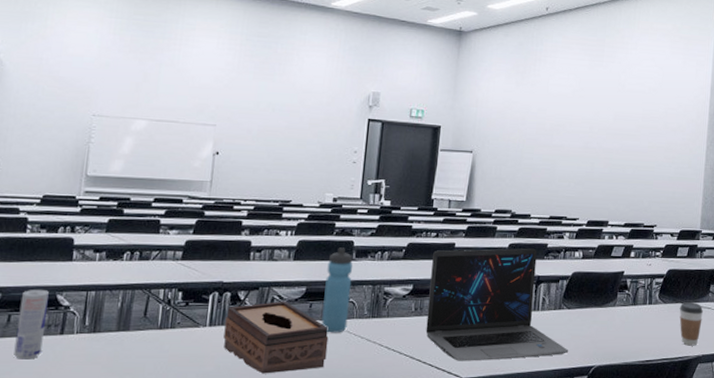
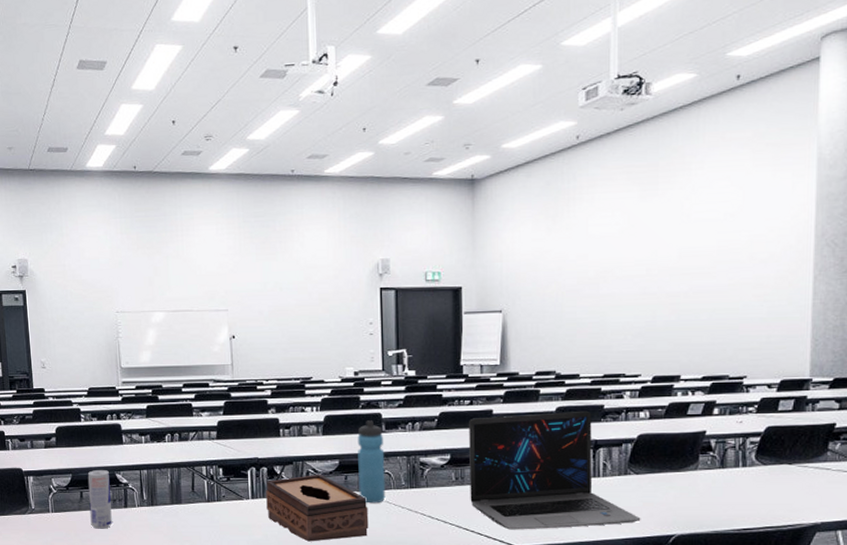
coffee cup: present [679,301,703,346] -> none [785,462,819,512]

